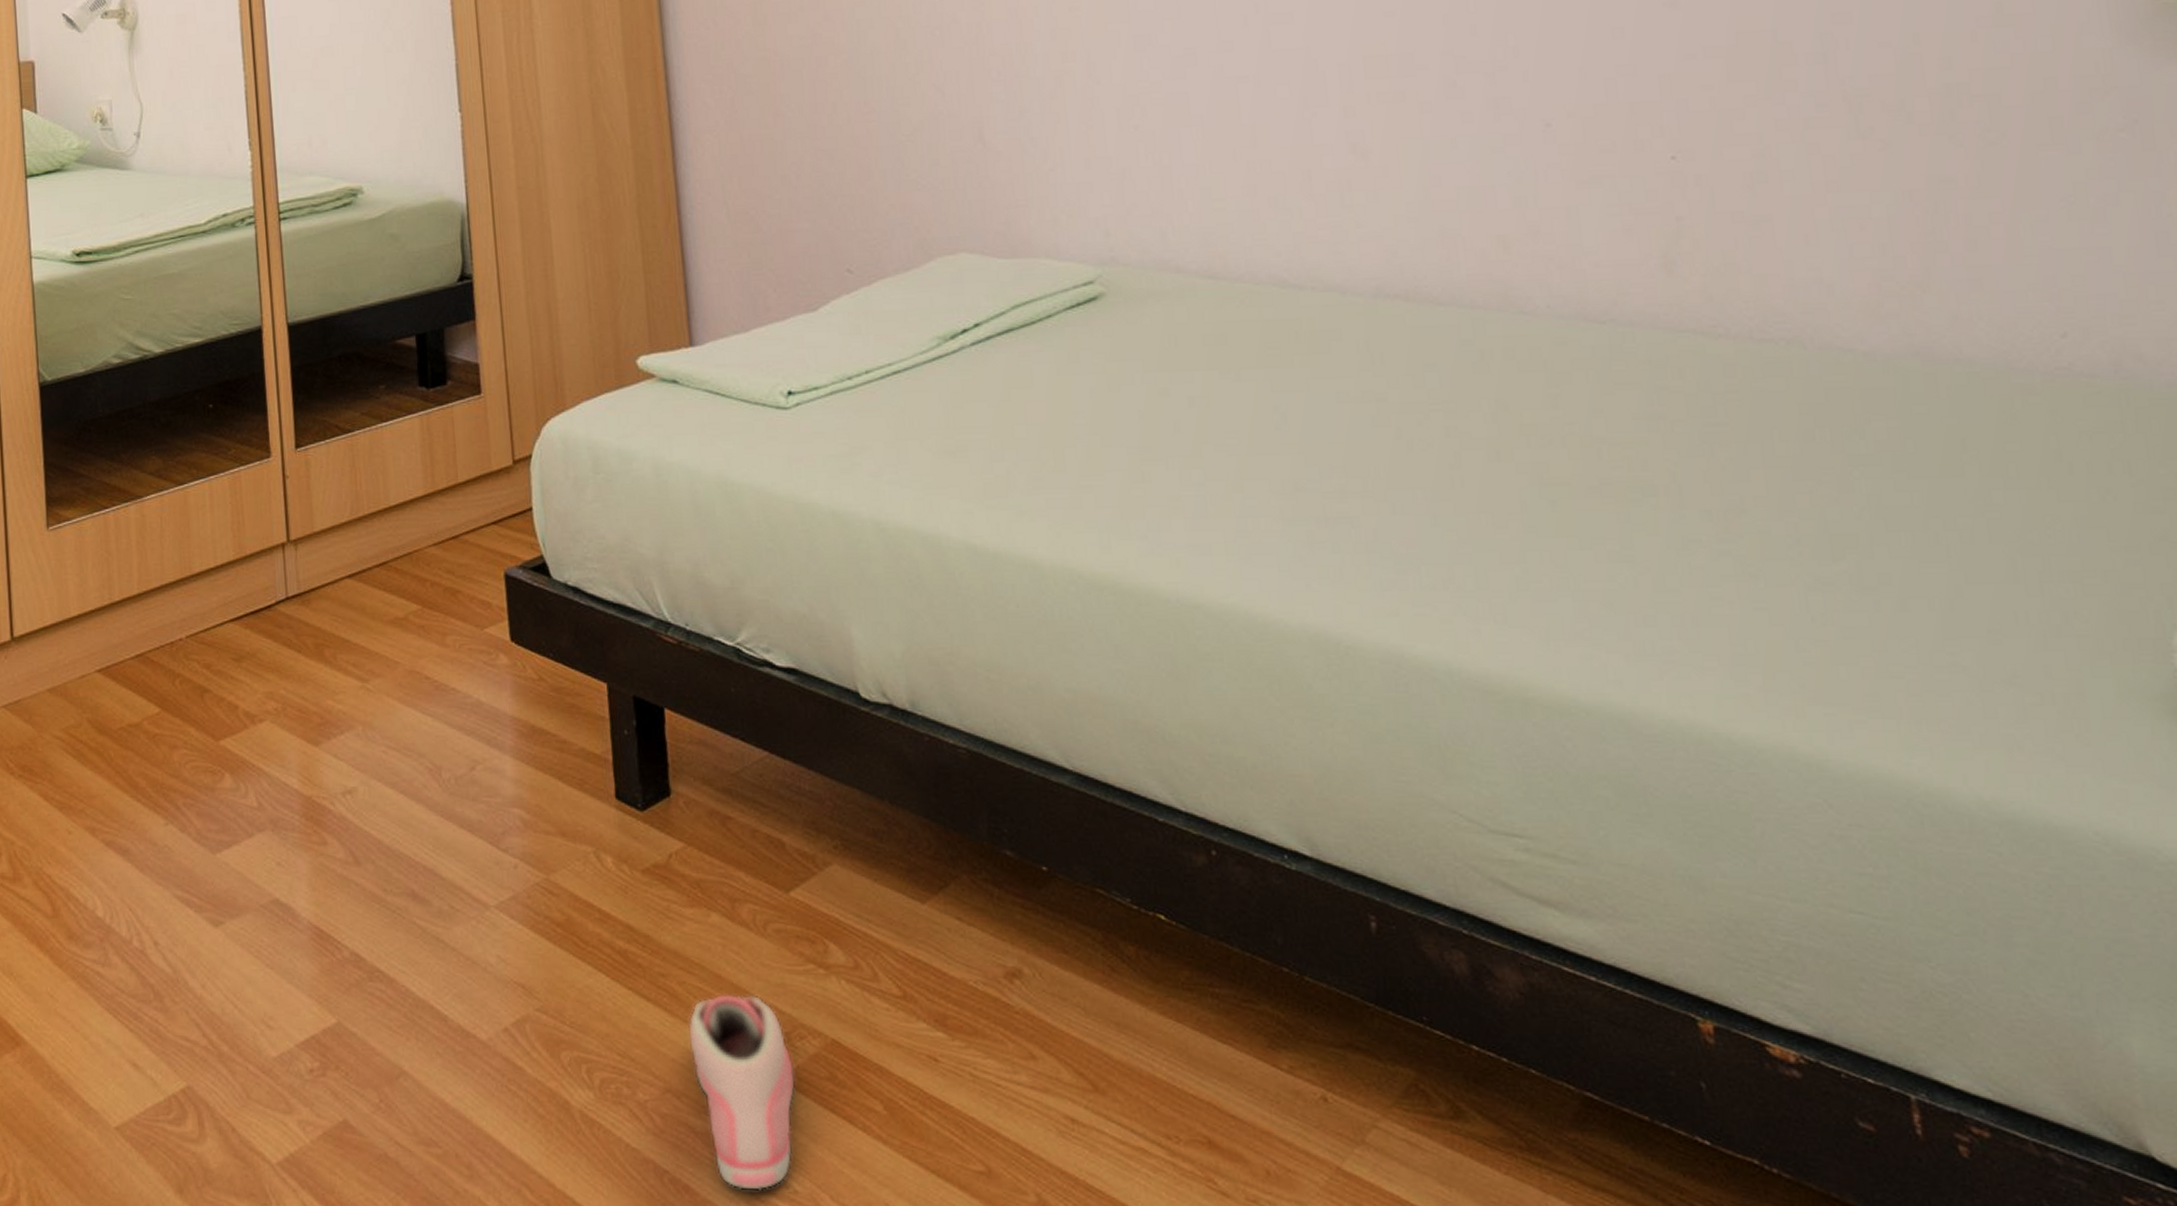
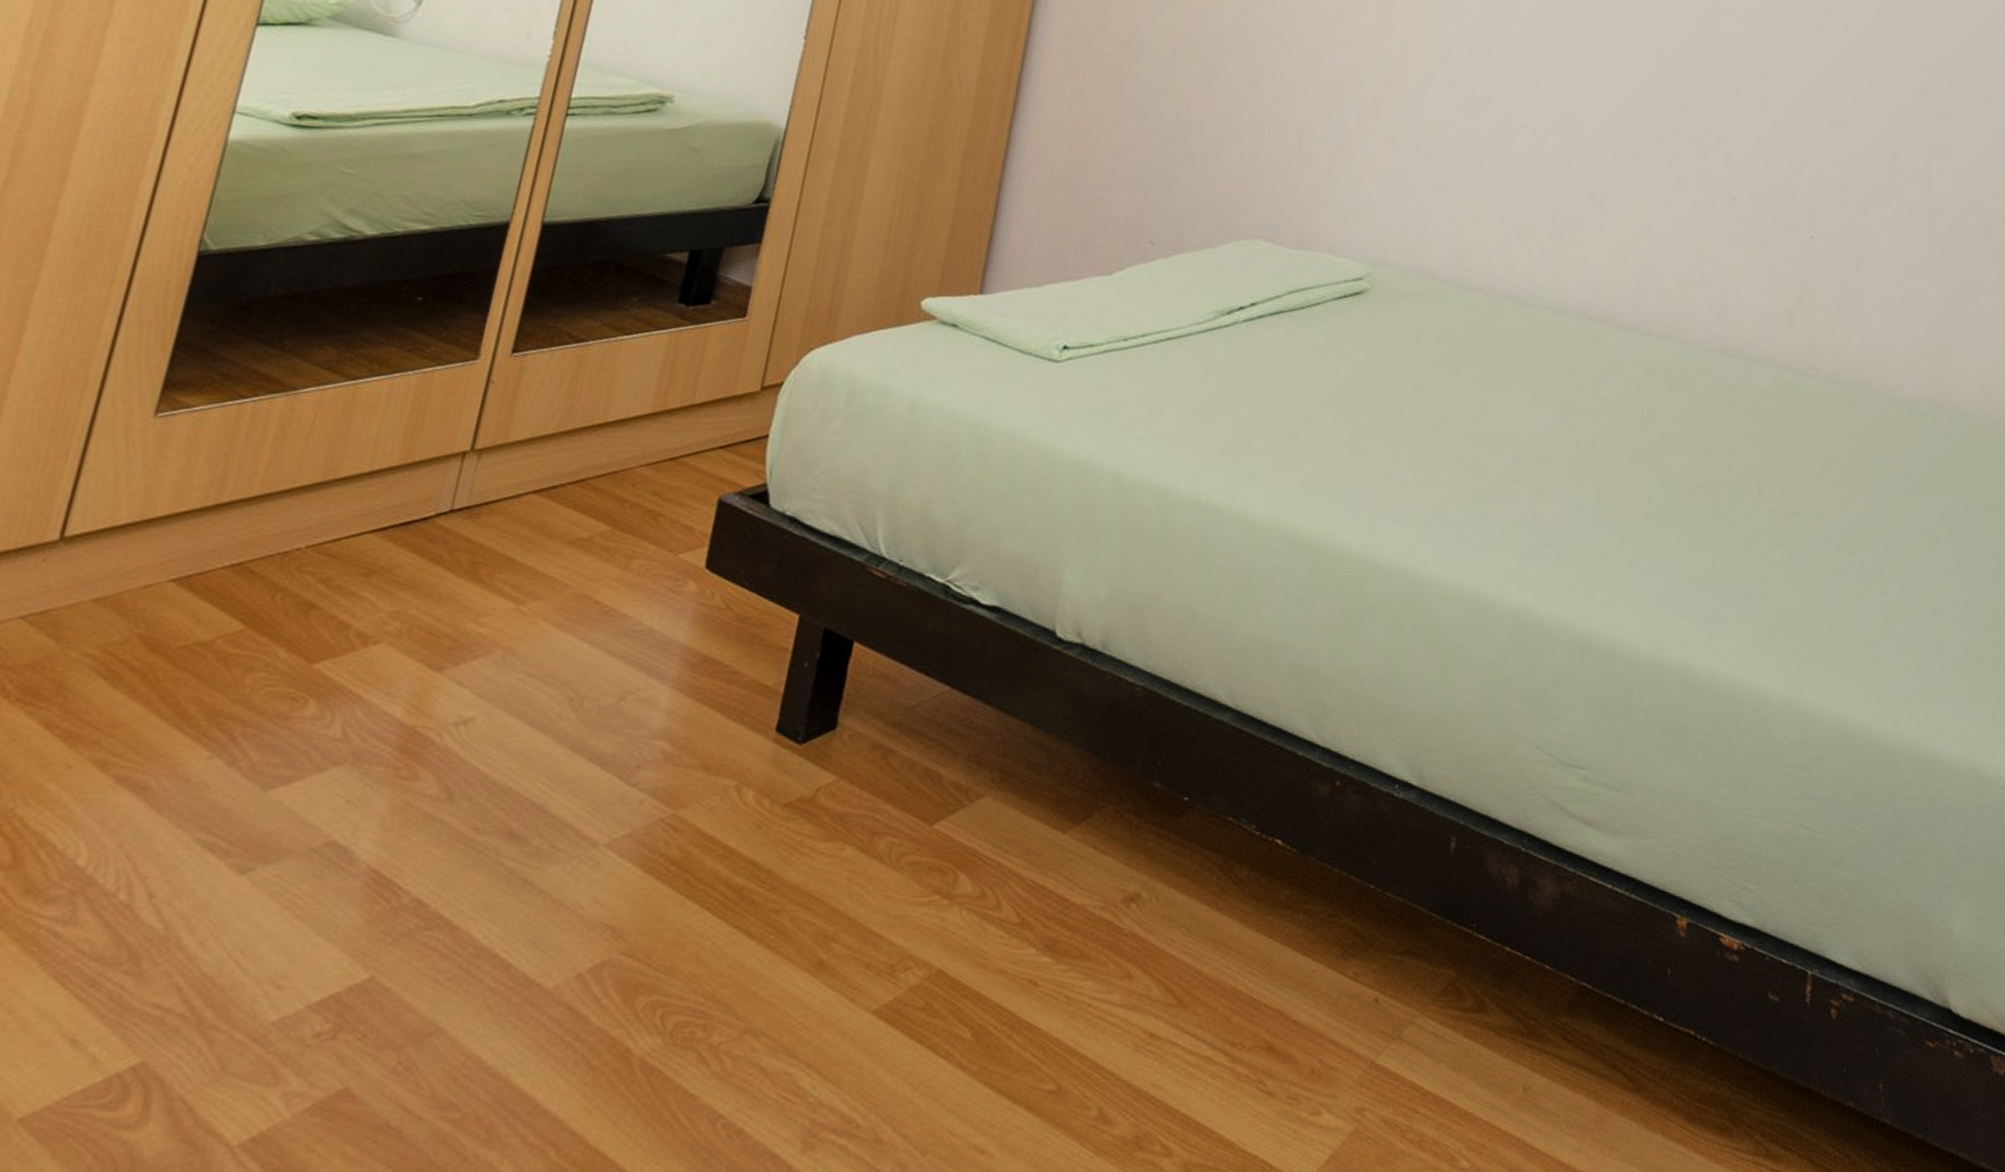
sneaker: present [688,993,796,1191] -> none [778,928,892,1129]

